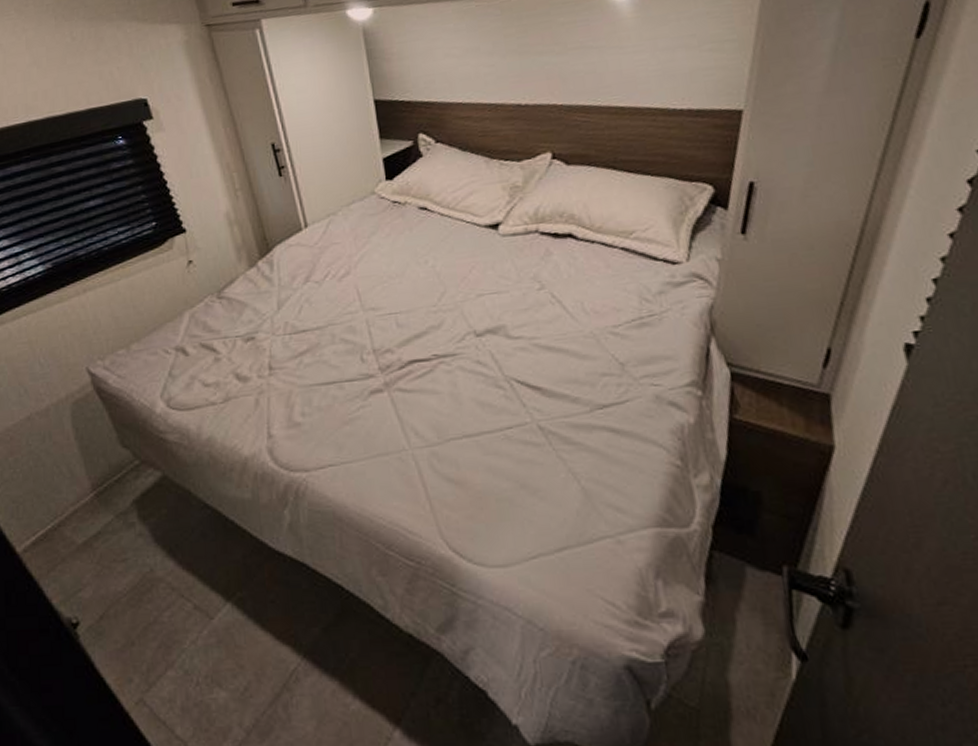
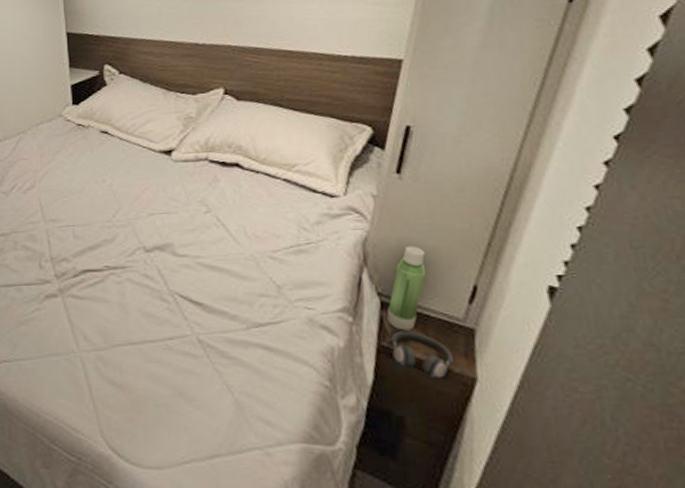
water bottle: none [737,310,777,402] -> present [386,245,426,331]
headphones: none [743,401,809,449] -> present [391,331,453,379]

